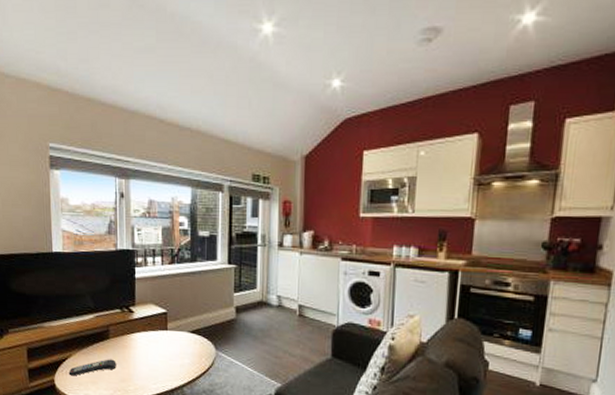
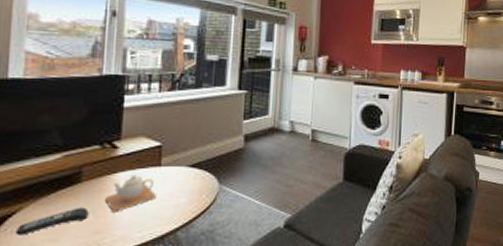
teapot: none [128,336,165,366] -> present [105,175,156,213]

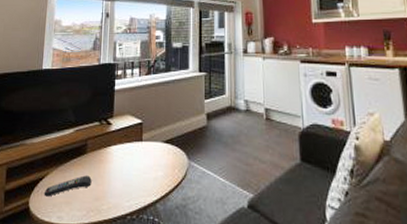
teapot: present [105,175,156,213] -> none [103,148,139,182]

